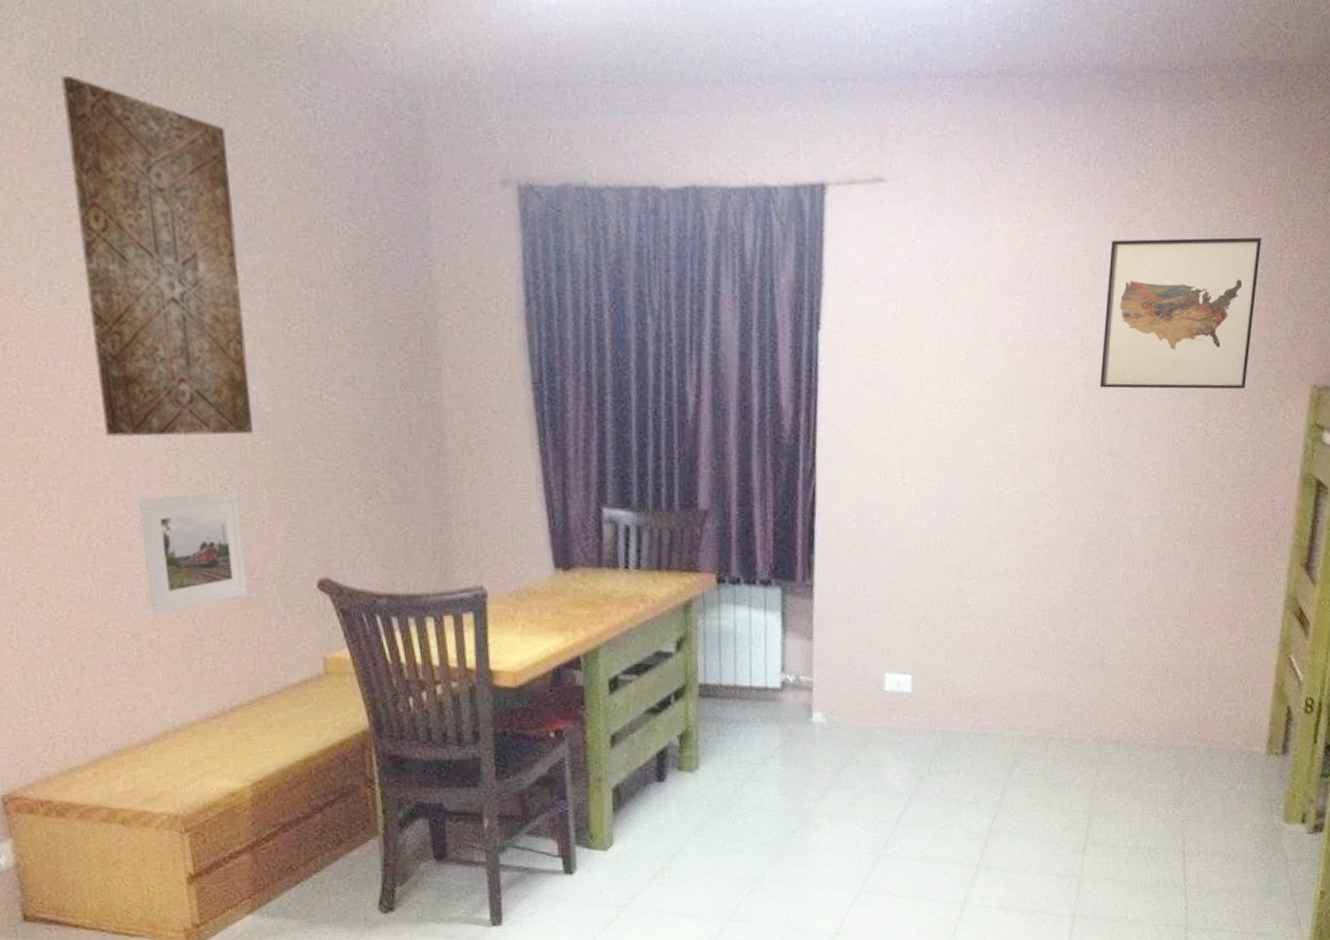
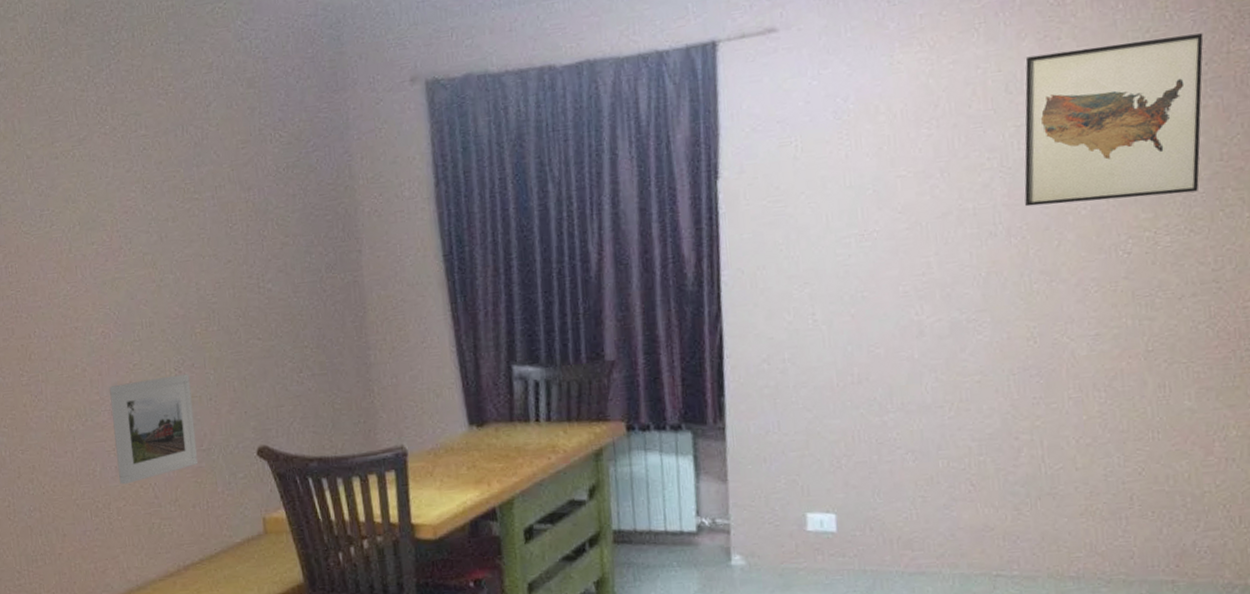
wall art: present [61,76,253,437] -> none [51,41,202,334]

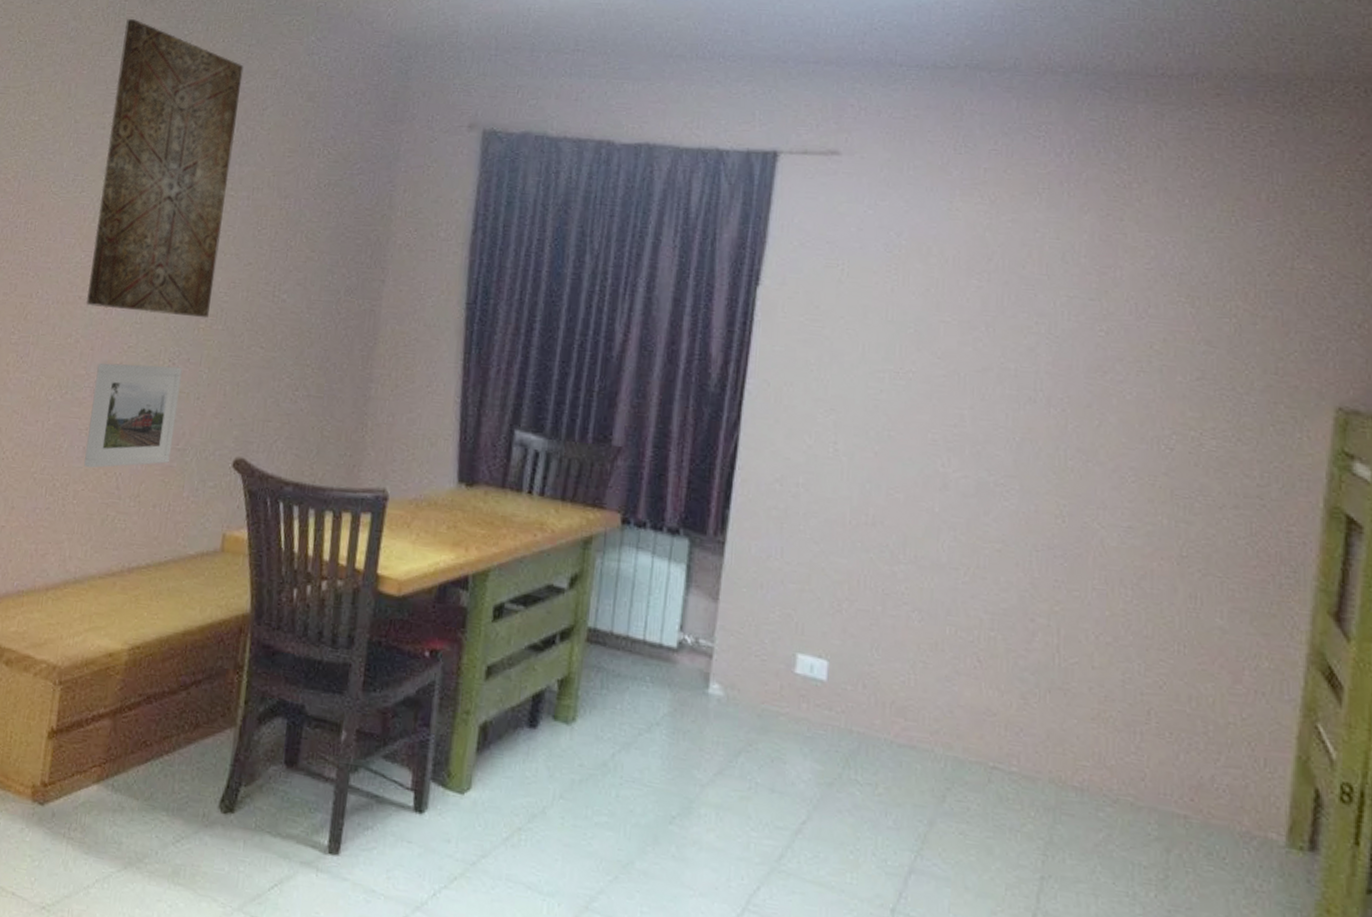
wall art: none [51,41,202,334] -> present [85,19,244,319]
wall art: present [1024,33,1204,207] -> none [1069,231,1268,401]

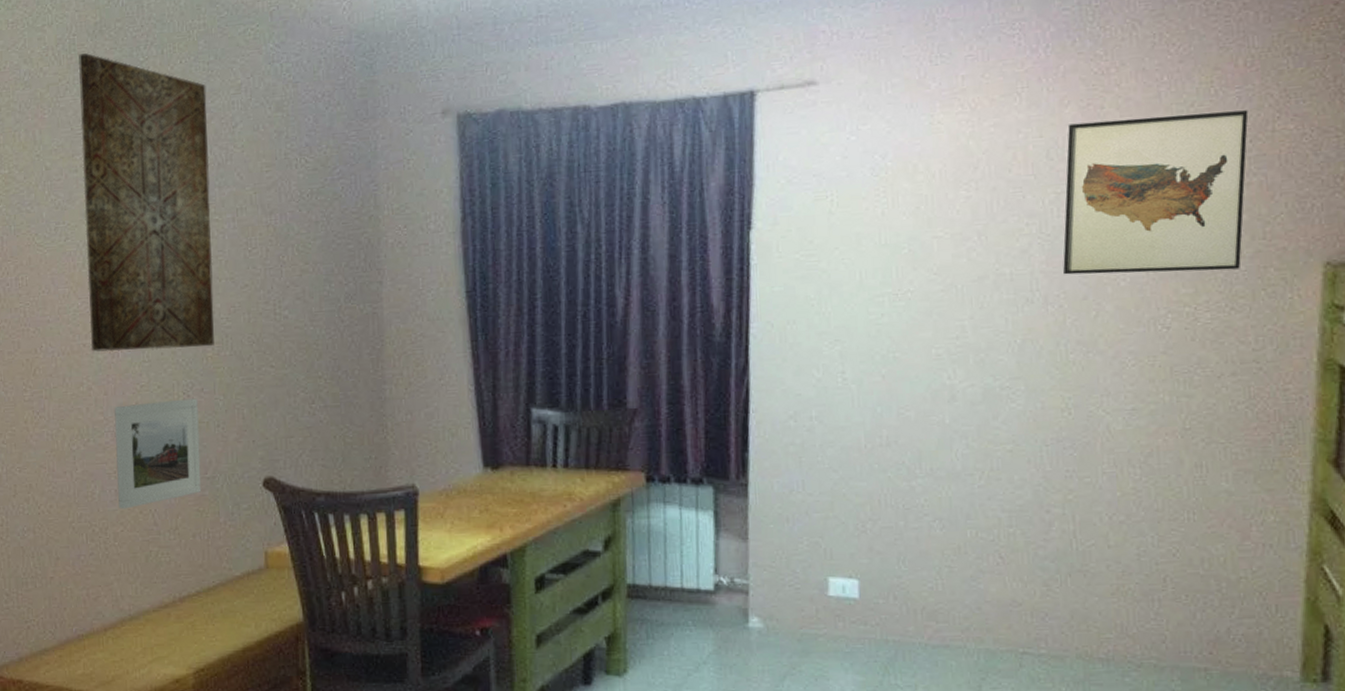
wall art: none [1069,231,1268,401] -> present [1063,110,1249,275]

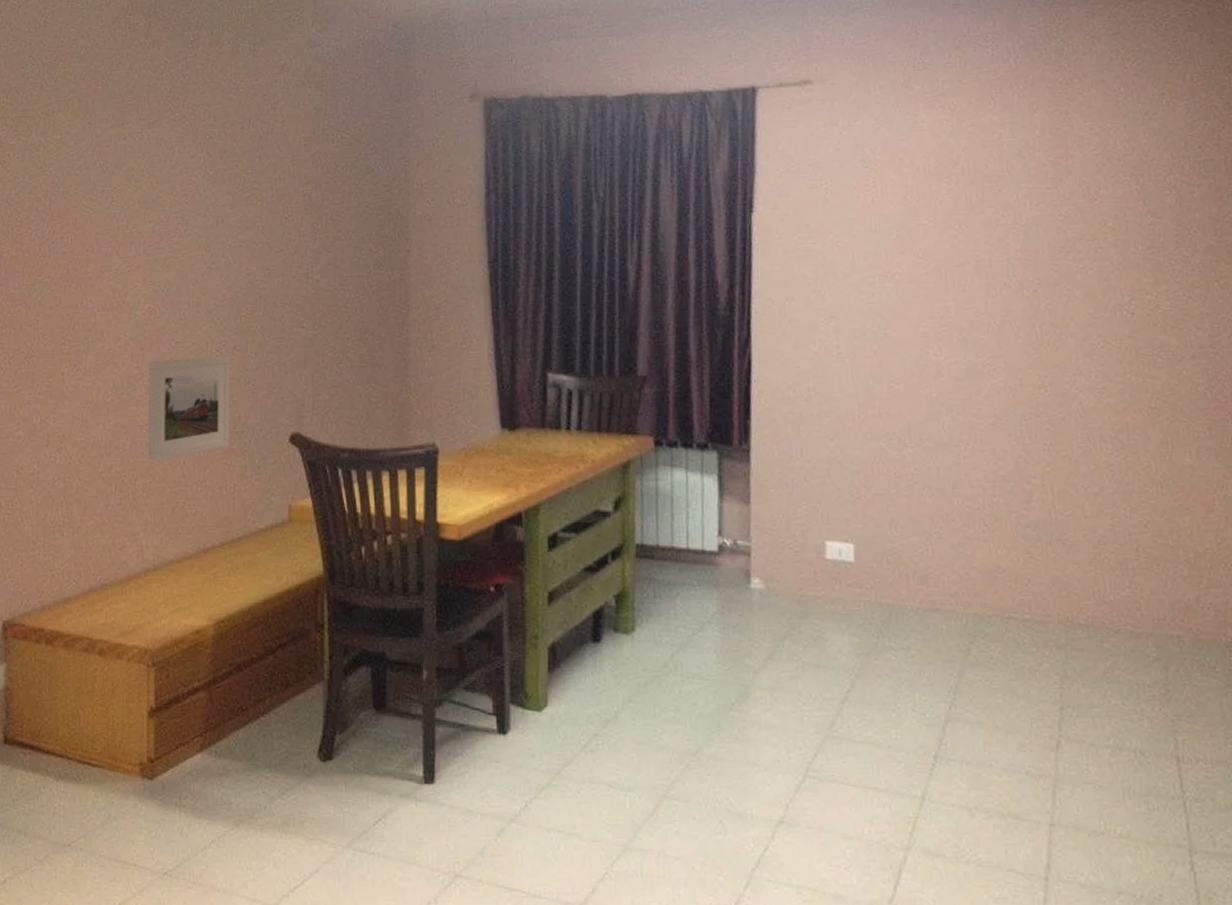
wall art: present [79,53,214,352] -> none [129,31,252,309]
wall art: present [1063,110,1249,275] -> none [1036,120,1197,263]

